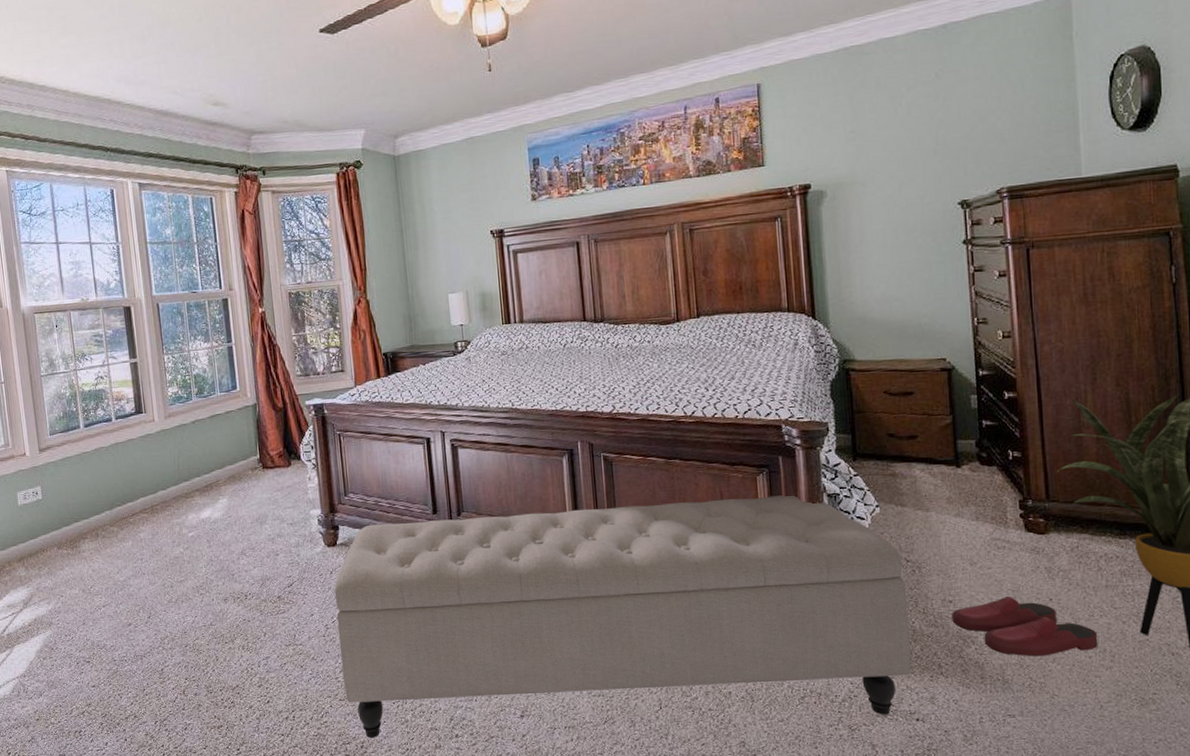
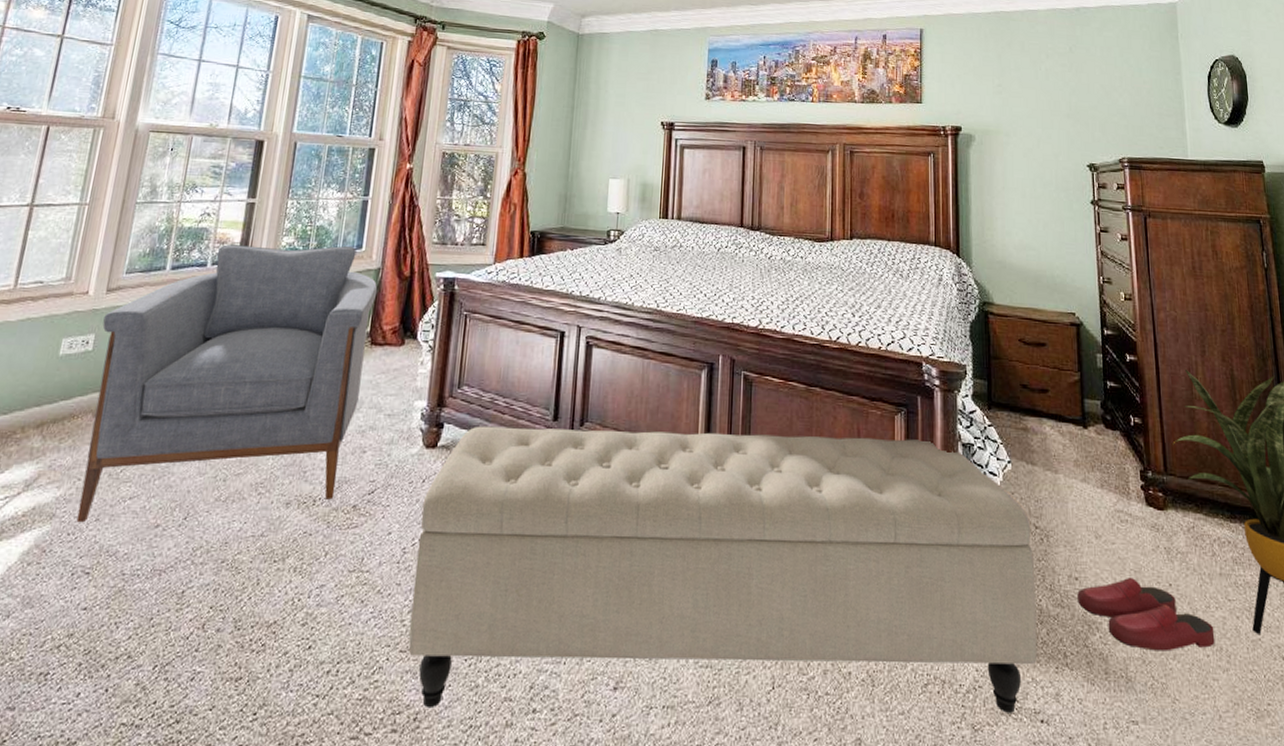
armchair: none [43,389,263,627] -> present [76,244,378,523]

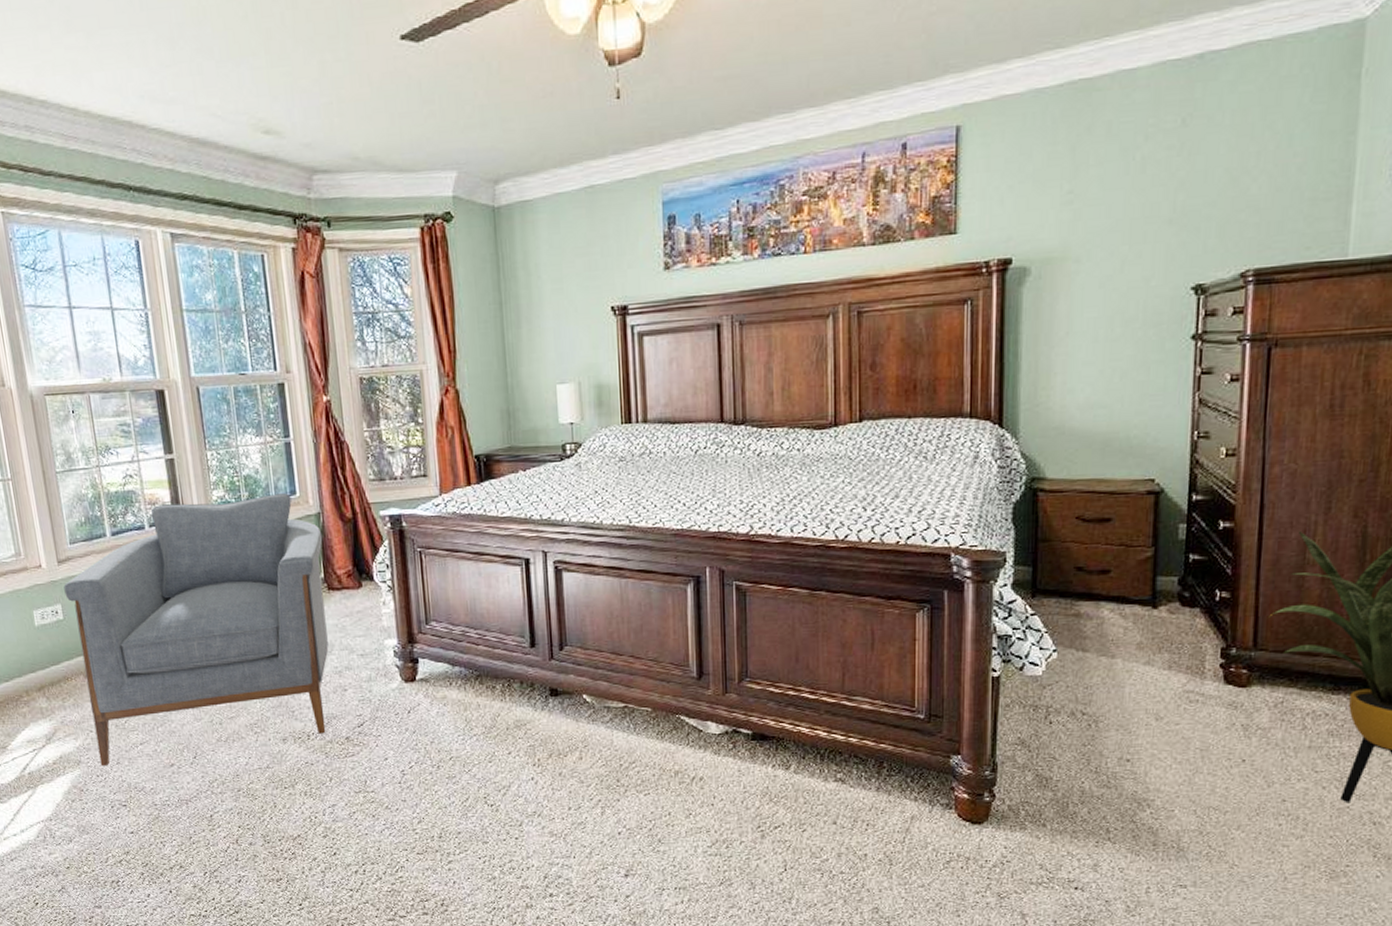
bench: present [408,426,1038,713] -> none [412,635,1079,895]
slippers: present [1077,576,1215,651] -> none [1127,755,1292,823]

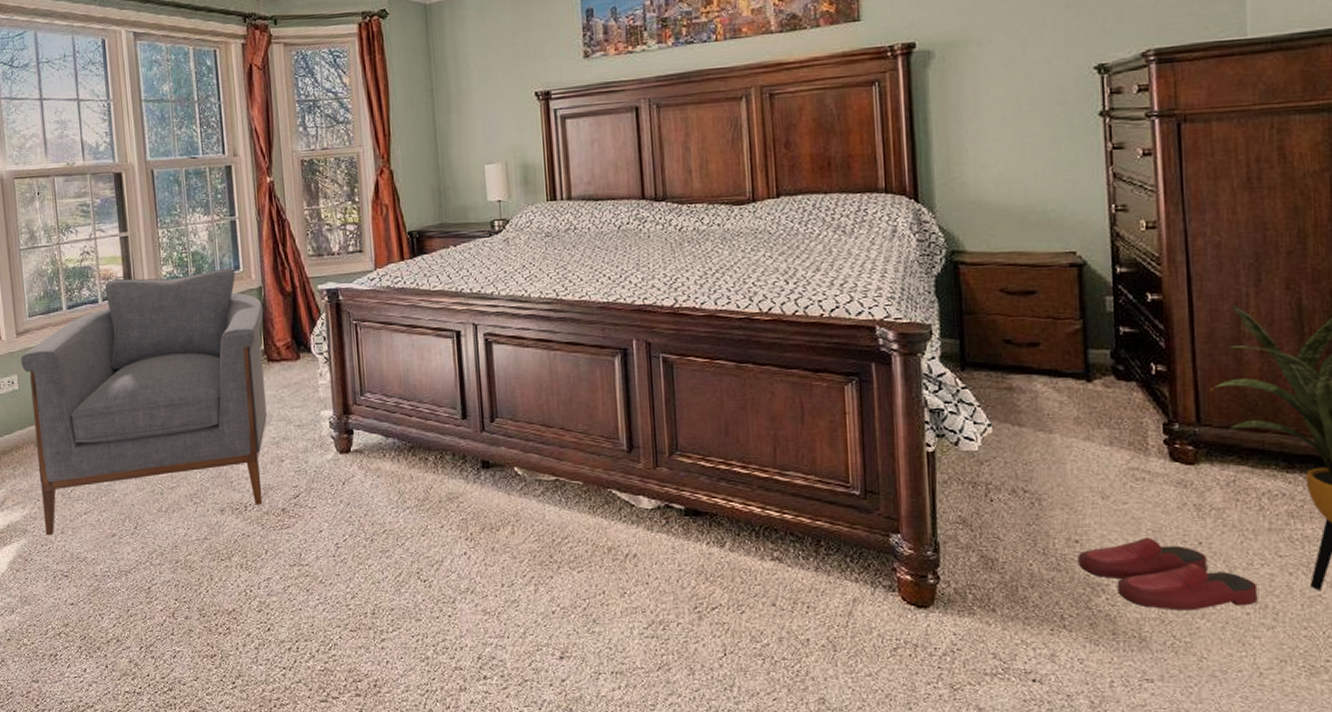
slippers: none [1127,755,1292,823] -> present [1078,536,1258,611]

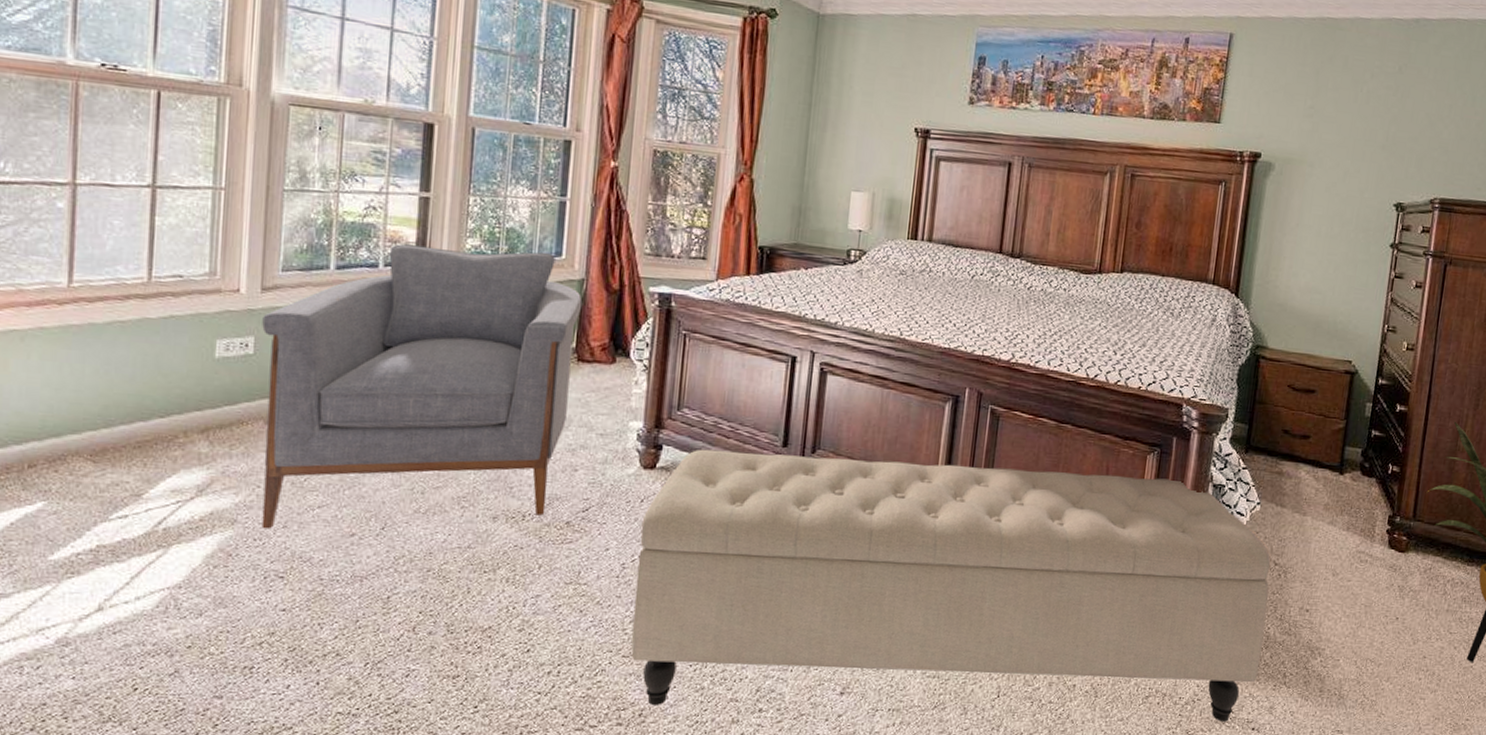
bench: none [346,409,1028,676] -> present [631,449,1271,722]
slippers: present [1078,536,1258,611] -> none [1305,610,1431,675]

